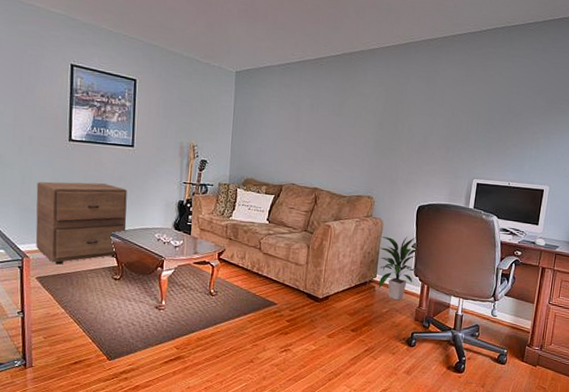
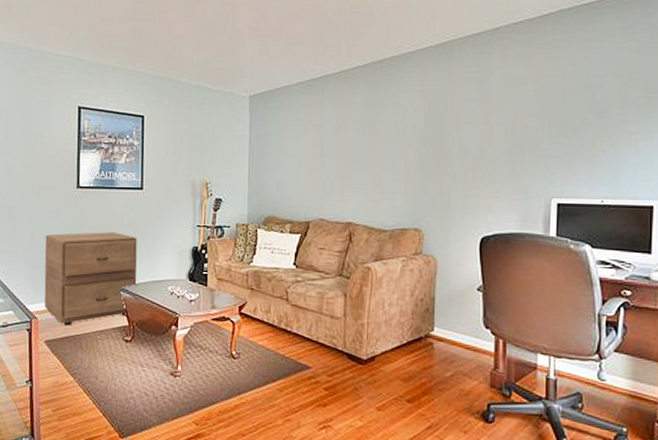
indoor plant: present [378,236,418,301] -> none [435,277,485,361]

